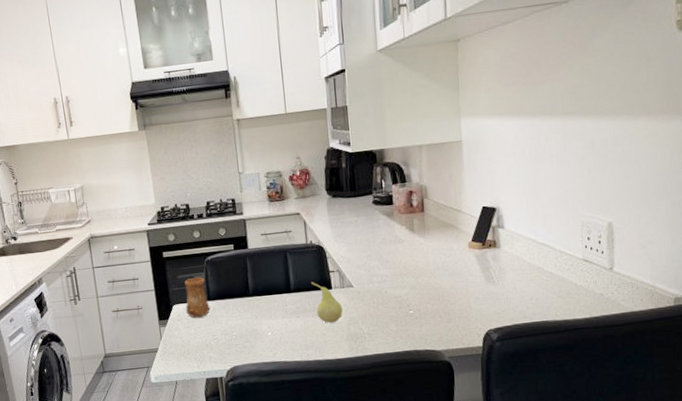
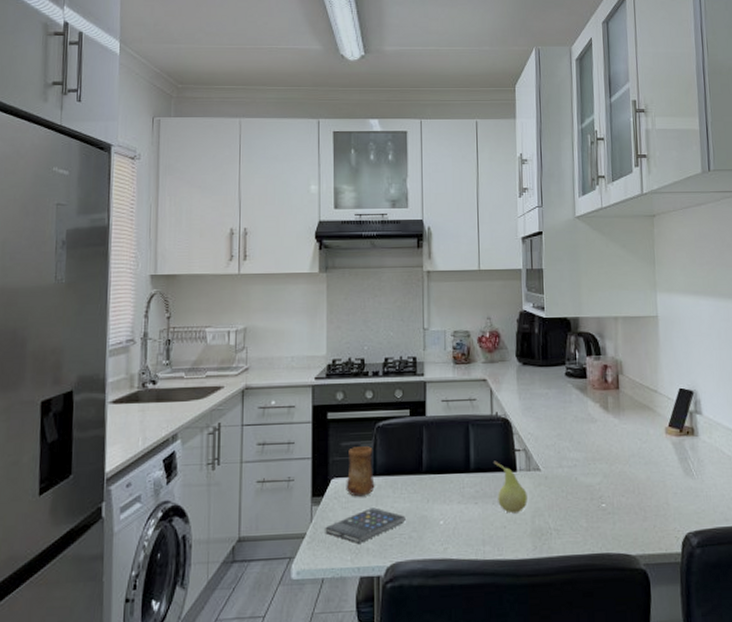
smartphone: none [173,325,239,354] -> present [325,507,406,543]

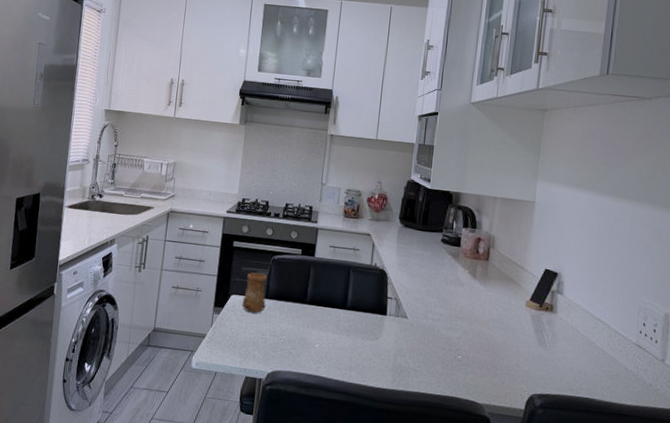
smartphone: present [325,507,406,543] -> none [221,323,288,350]
fruit: present [494,460,527,514] -> none [367,303,393,350]

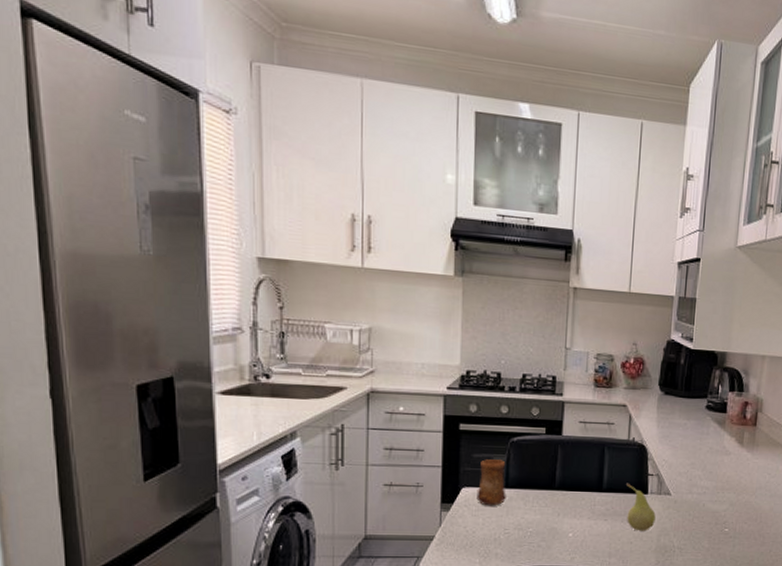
fruit: none [367,303,393,350] -> present [626,483,656,531]

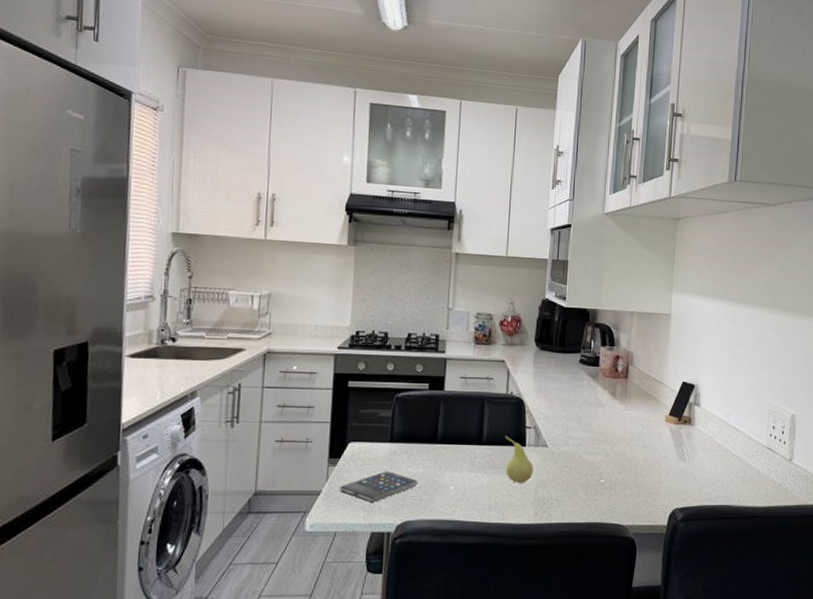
smartphone: none [454,517,535,548] -> present [340,471,418,502]
cup: present [476,459,506,506] -> none [362,415,391,460]

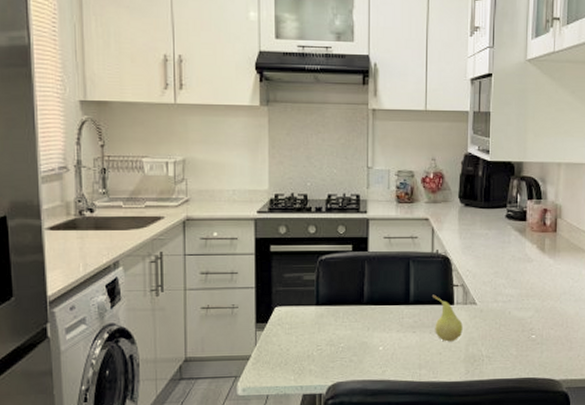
smartphone: present [340,471,418,502] -> none [269,334,347,365]

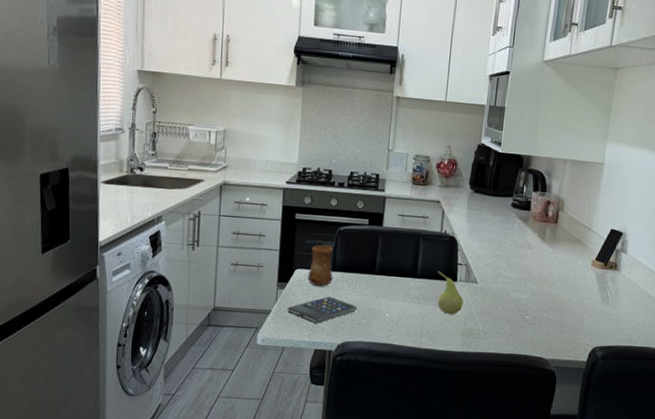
smartphone: none [269,334,347,365] -> present [287,296,357,323]
cup: none [289,278,317,324] -> present [307,245,334,287]

